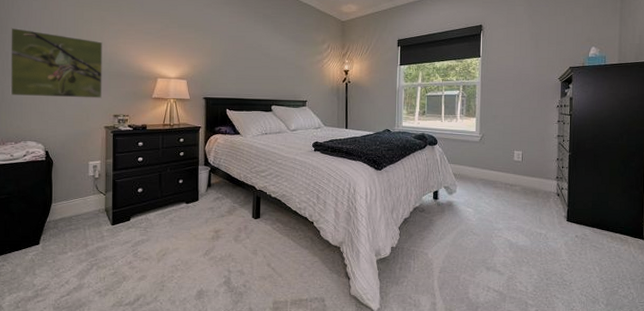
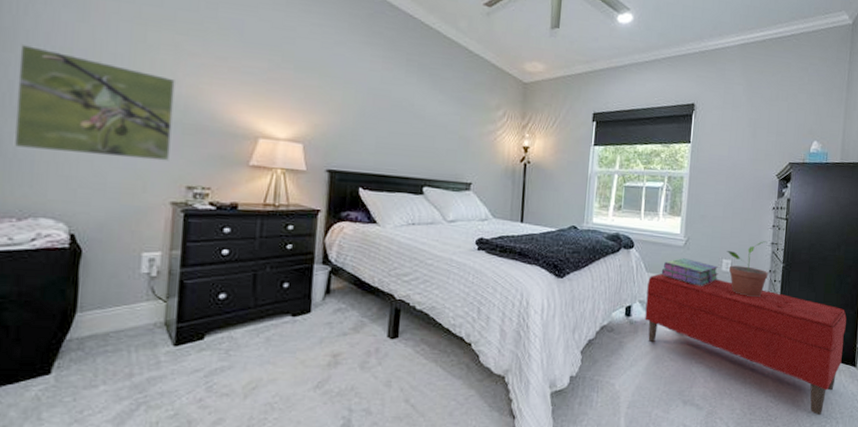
bench: none [450,164,632,281] -> present [645,273,847,415]
stack of books: none [461,151,511,174] -> present [661,258,719,286]
potted plant: none [517,134,556,182] -> present [726,241,768,298]

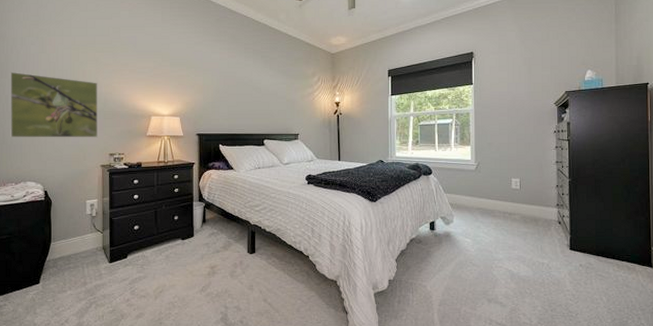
bench: present [645,273,847,415] -> none [447,194,638,311]
stack of books: present [661,258,719,286] -> none [457,180,509,202]
potted plant: present [726,241,768,298] -> none [514,161,556,210]

